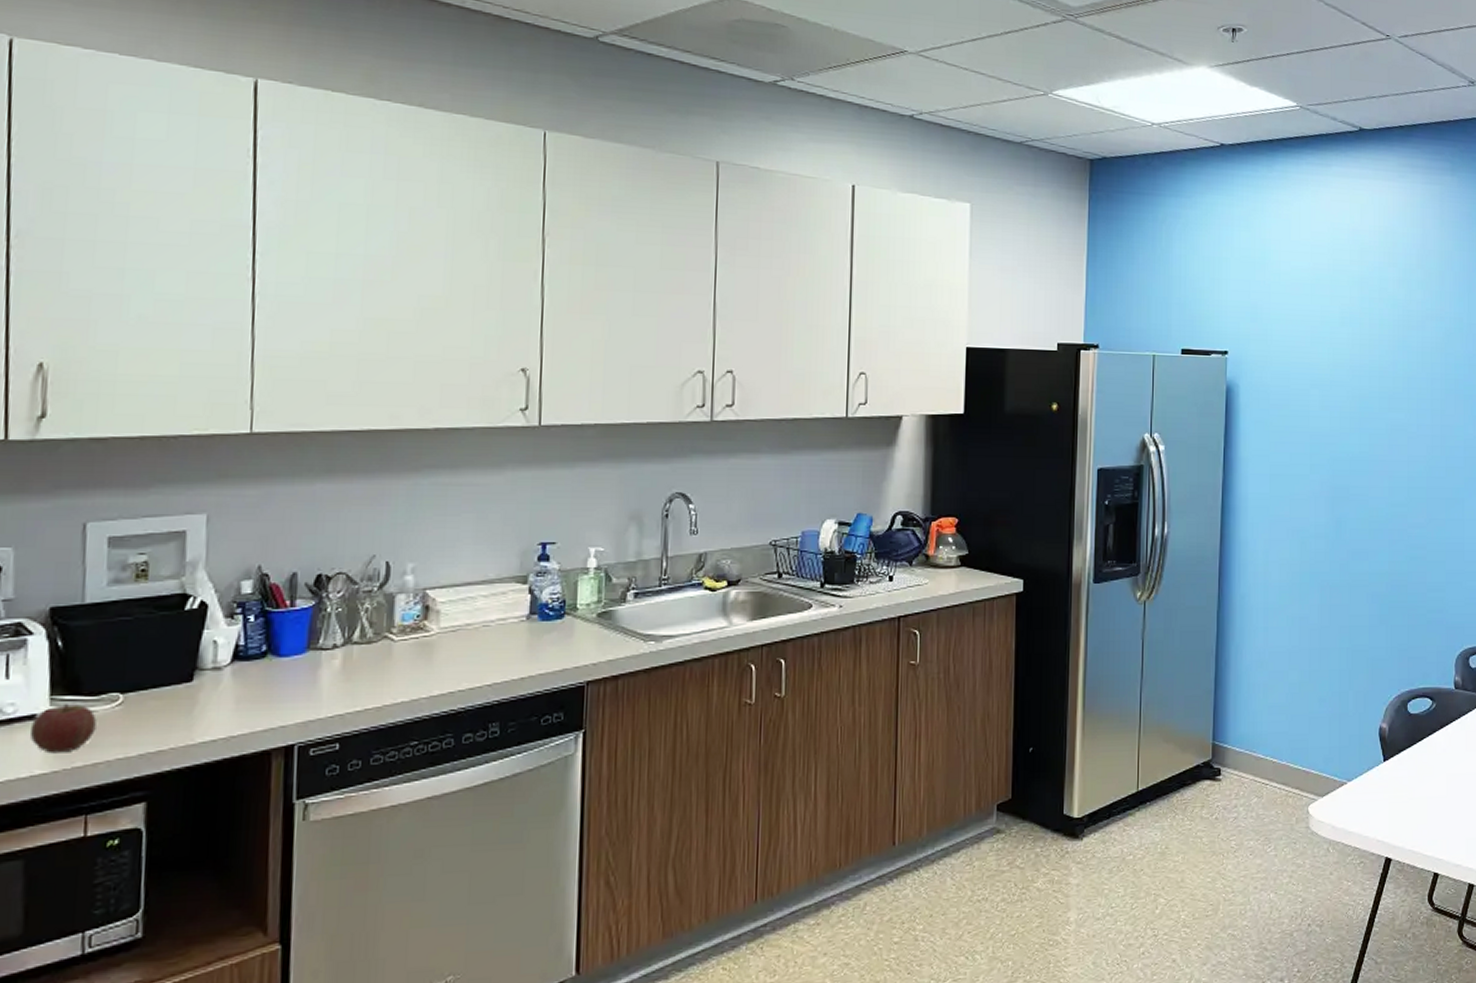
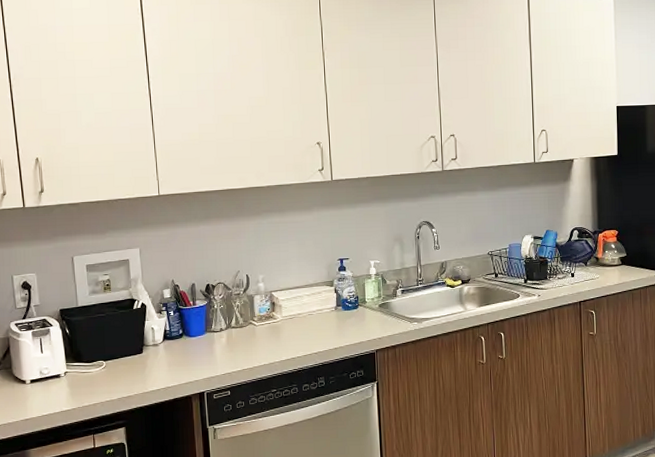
apple: present [29,703,97,754] -> none [57,367,93,398]

